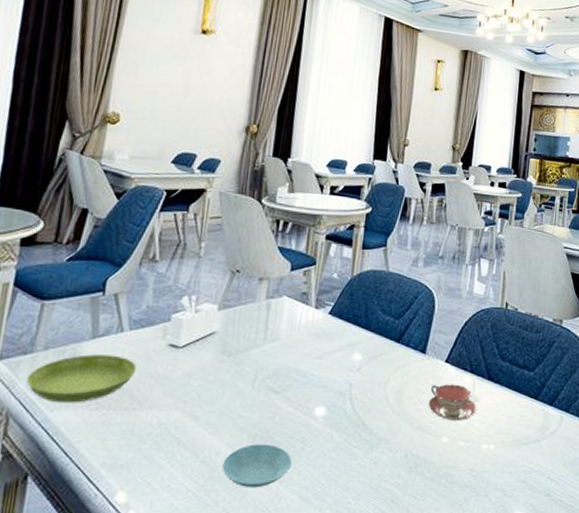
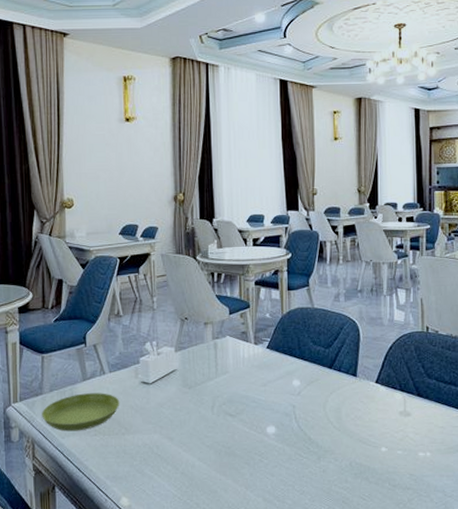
saucer: present [222,444,292,488] -> none [198,458,254,493]
teacup: present [428,384,478,420] -> none [365,401,411,433]

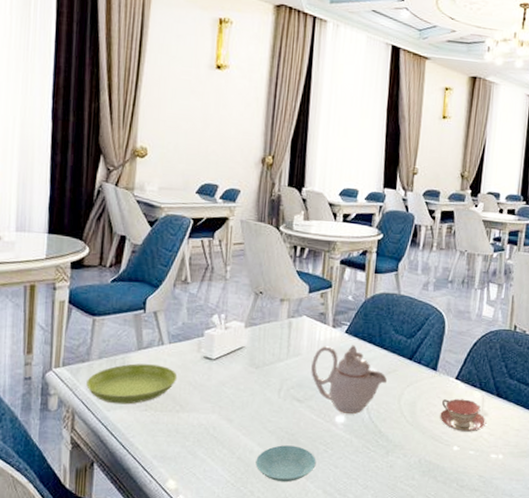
saucer: none [198,458,254,493] -> present [255,445,316,483]
teapot: none [239,359,310,424] -> present [311,345,387,414]
teacup: none [365,401,411,433] -> present [440,399,487,432]

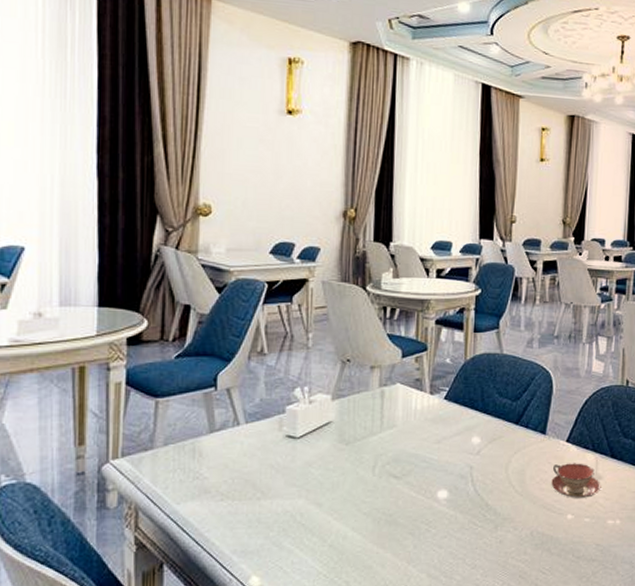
saucer: present [86,363,178,405] -> none [151,448,257,496]
saucer: present [255,445,316,483] -> none [350,527,418,569]
teapot: present [311,345,387,414] -> none [408,412,492,487]

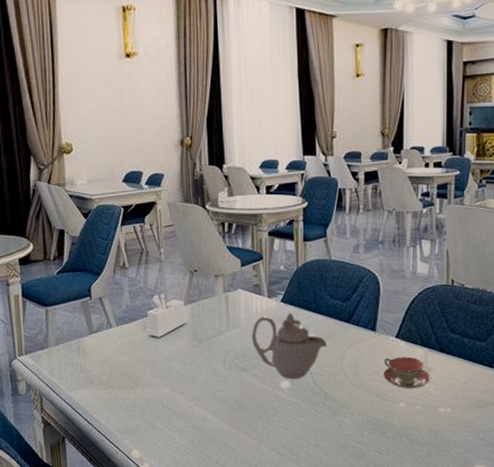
teapot: none [408,412,492,487] -> present [252,313,326,378]

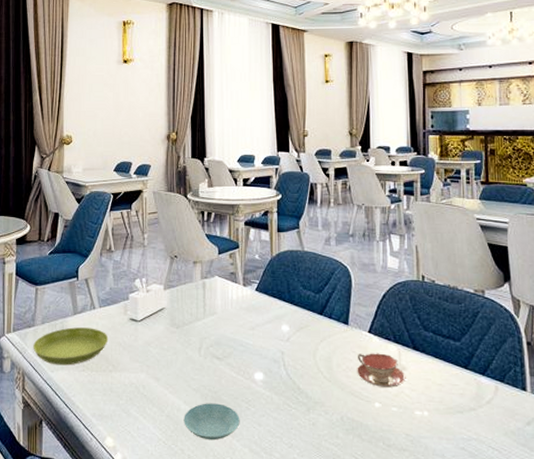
saucer: none [48,346,129,385] -> present [33,327,109,366]
saucer: none [210,412,267,447] -> present [184,403,240,441]
teapot: present [252,313,326,378] -> none [227,302,300,370]

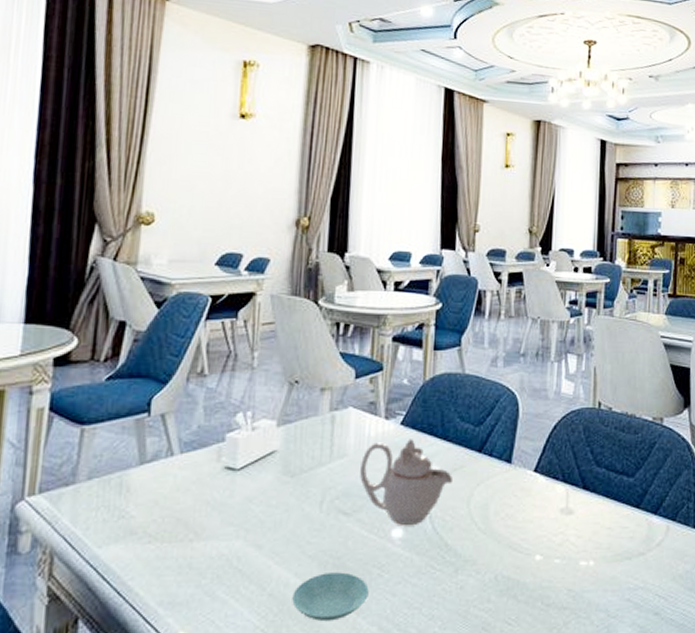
saucer: present [33,327,109,366] -> none [70,482,191,538]
teapot: none [227,302,300,370] -> present [360,439,452,525]
teacup: present [357,353,406,388] -> none [517,495,573,536]

